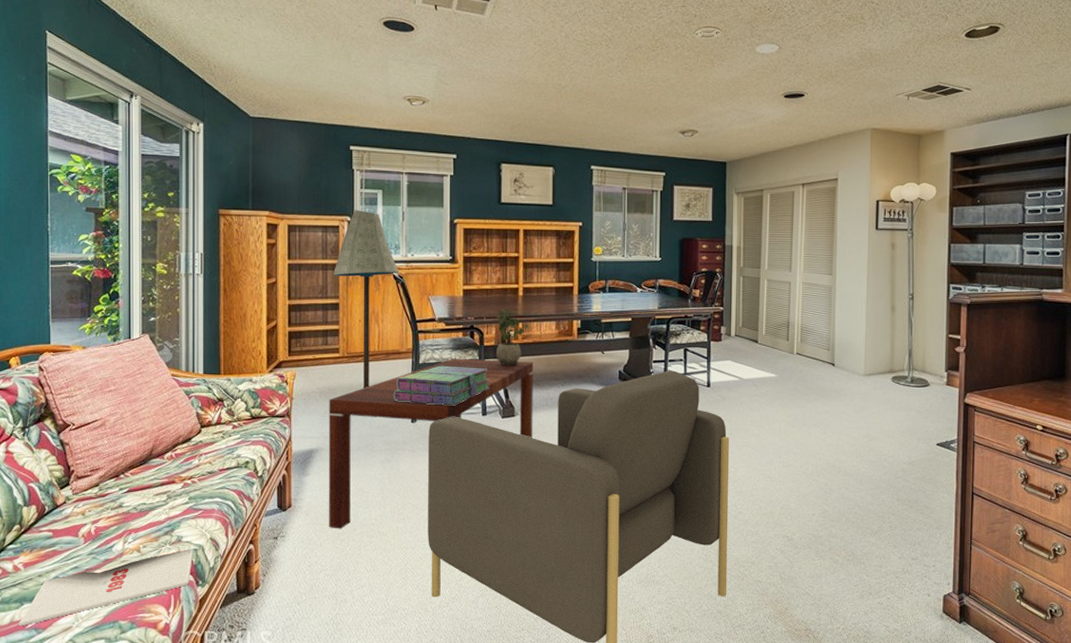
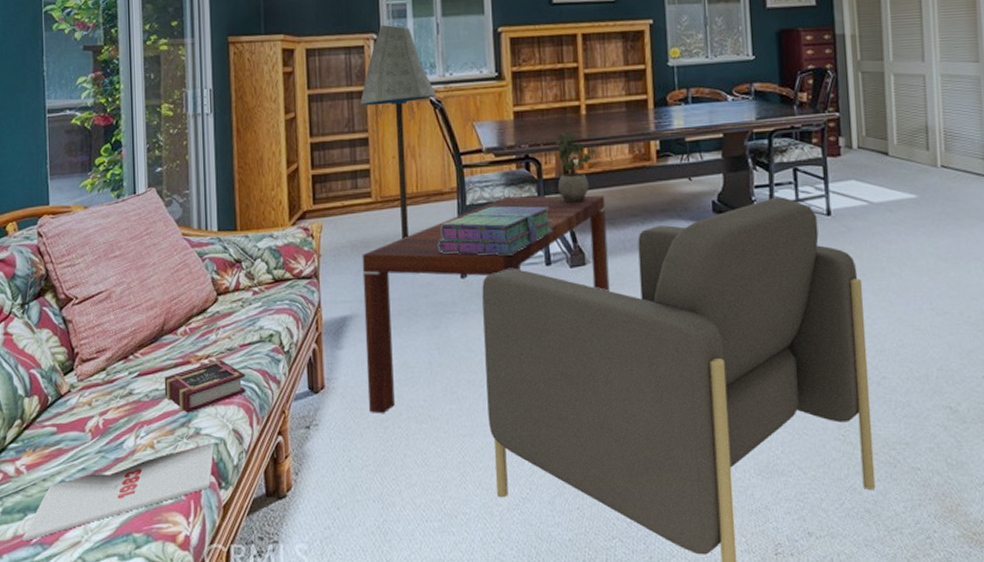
book: none [151,480,223,524] -> present [164,359,246,413]

